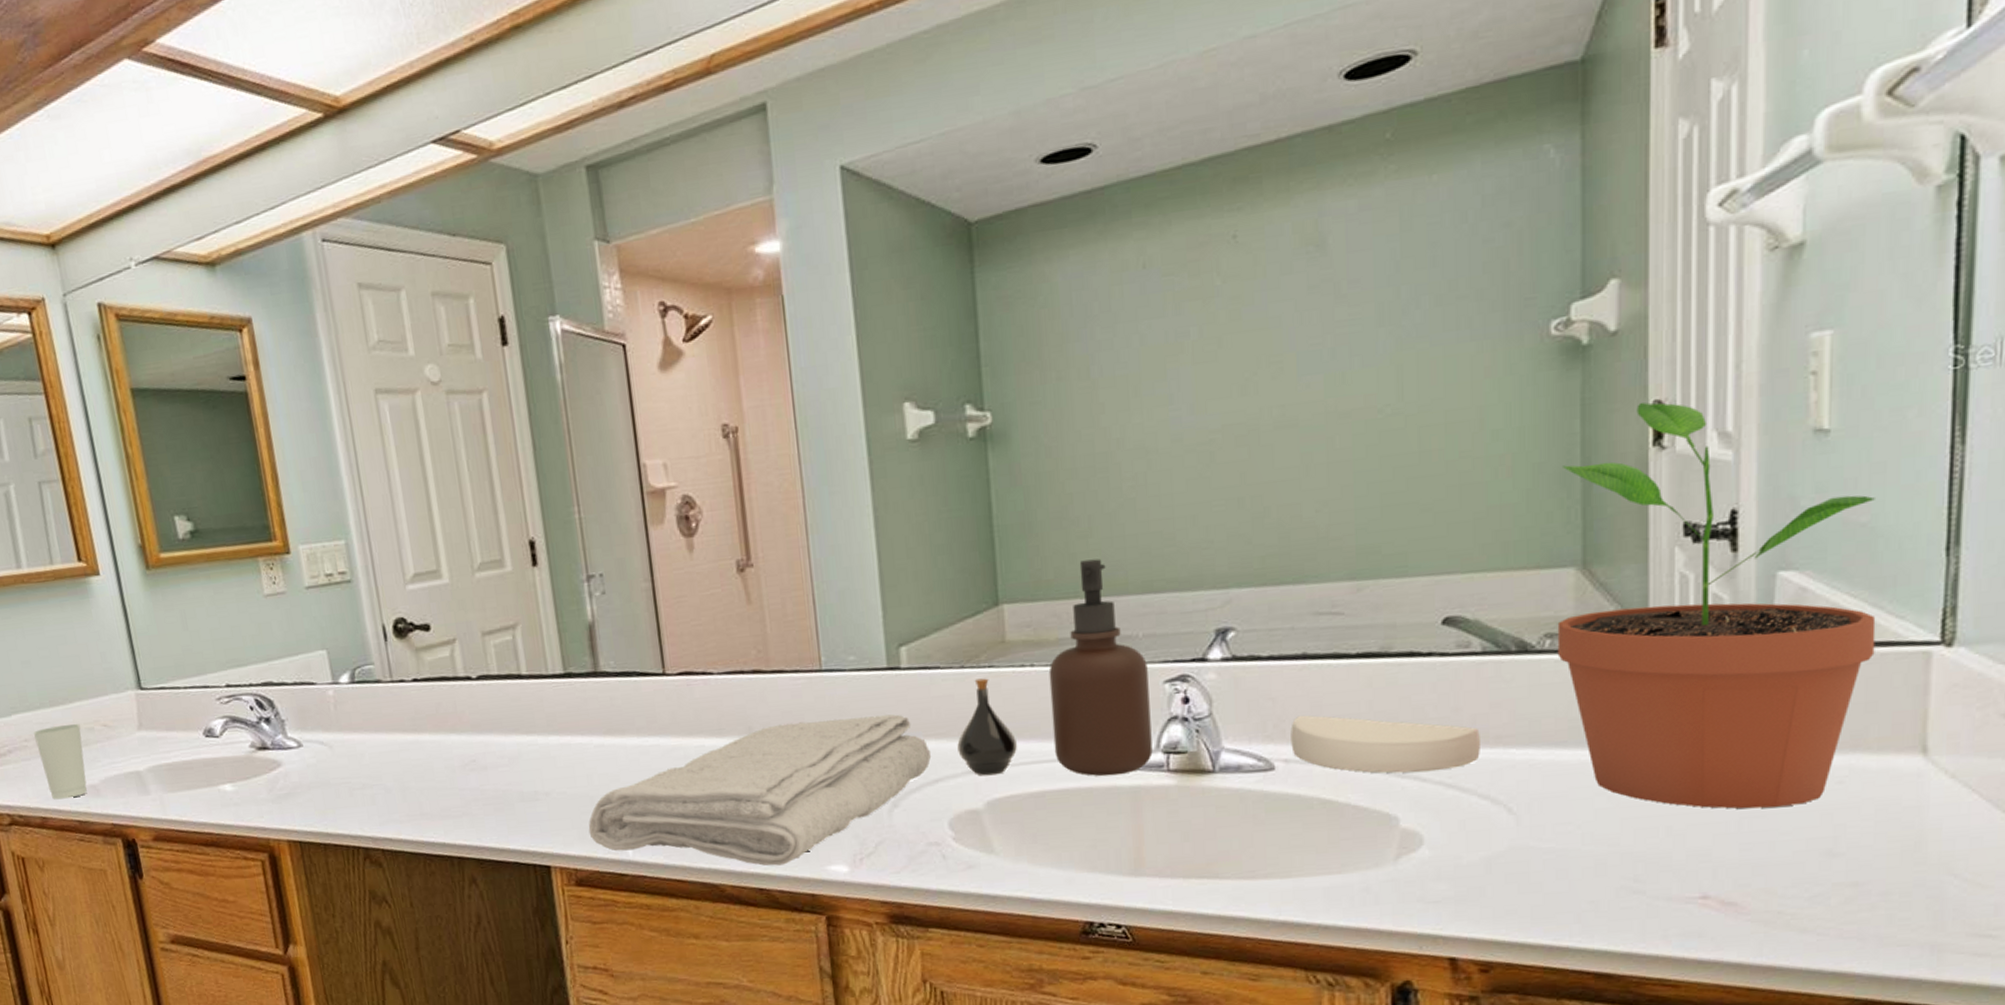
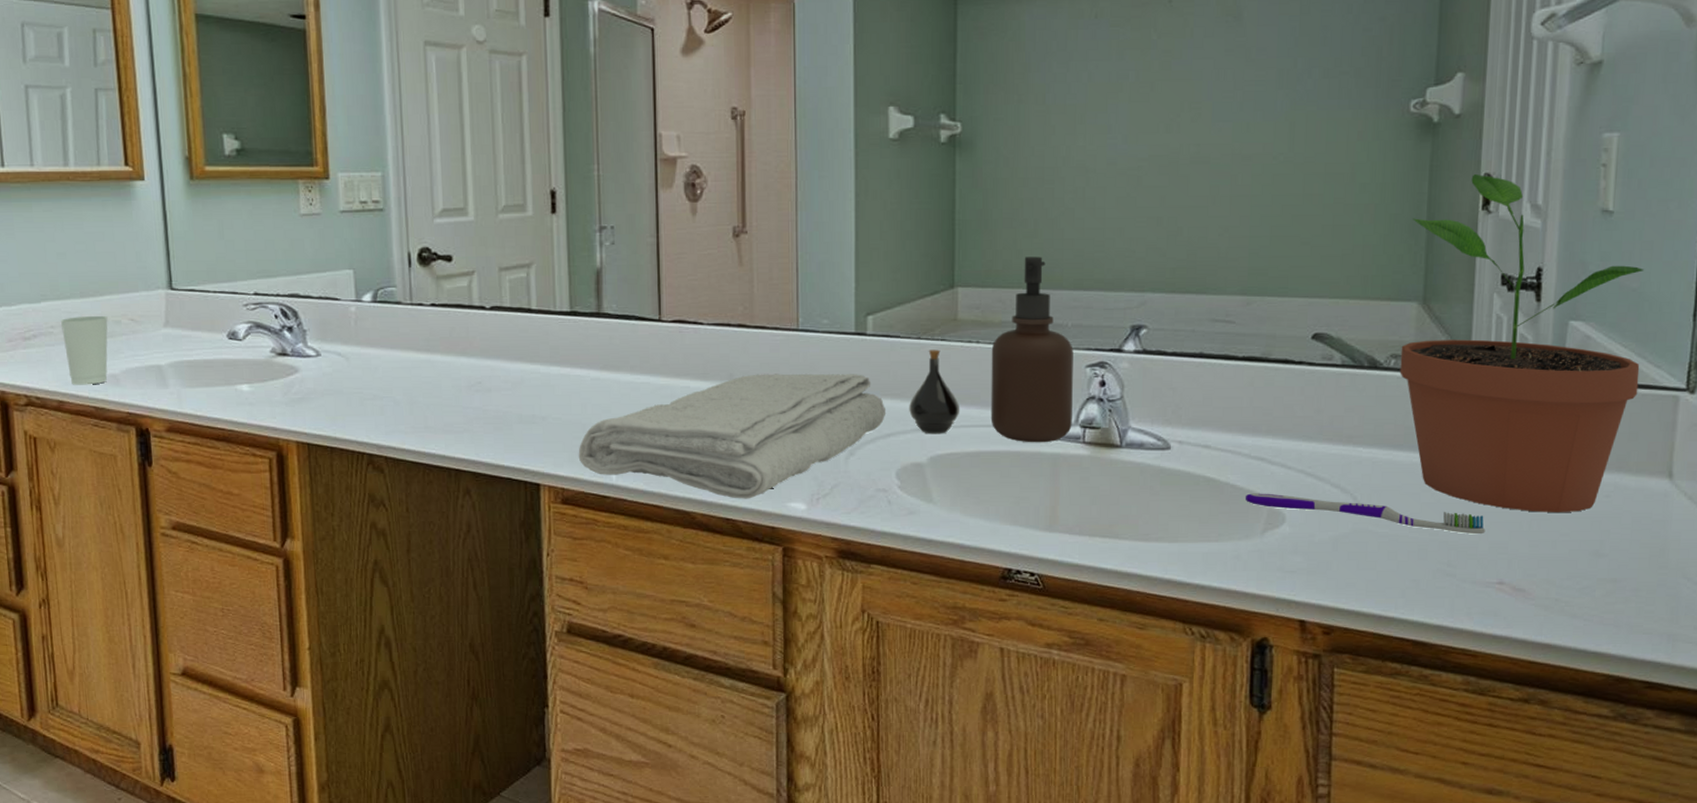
cheese wheel half: present [1290,715,1480,773] -> none [1185,405,1336,461]
toothbrush: none [1370,811,1681,842] -> present [1245,493,1486,535]

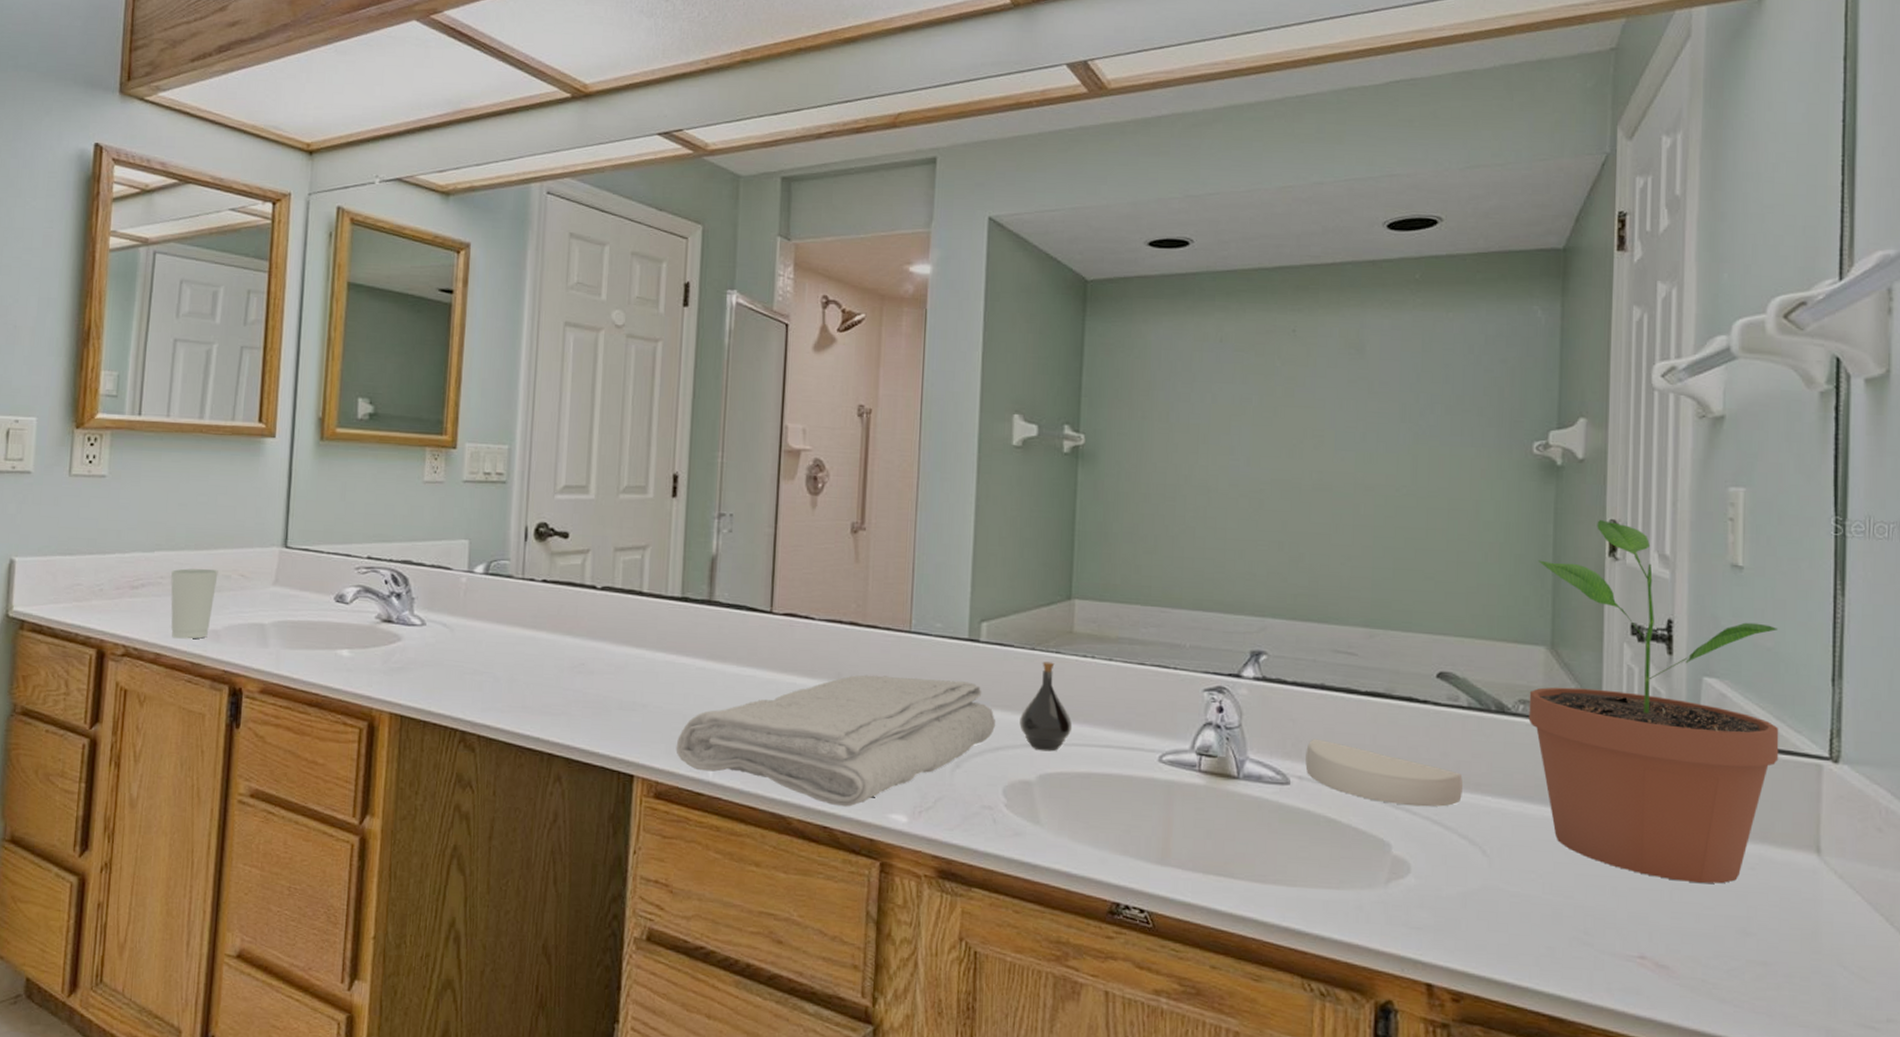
soap dispenser: present [990,256,1073,443] -> none [1103,573,1191,769]
cheese wheel half: none [1185,405,1336,461] -> present [1305,738,1463,807]
toothbrush: present [1245,493,1486,535] -> none [1367,838,1624,902]

